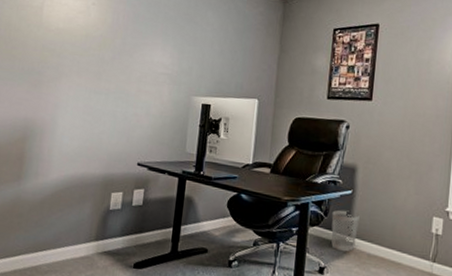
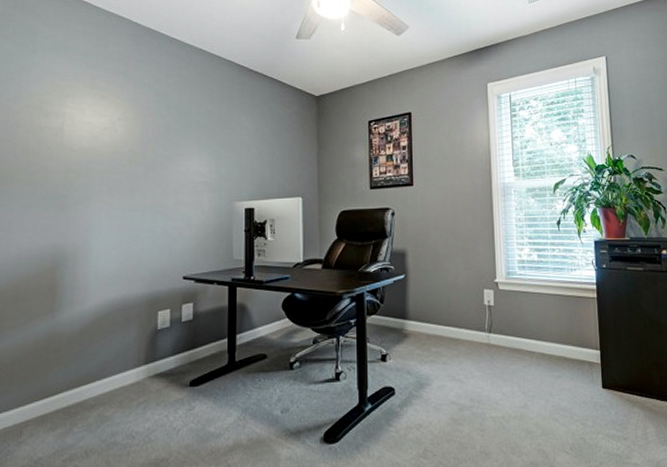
wastebasket: present [331,210,360,252] -> none [387,295,415,336]

